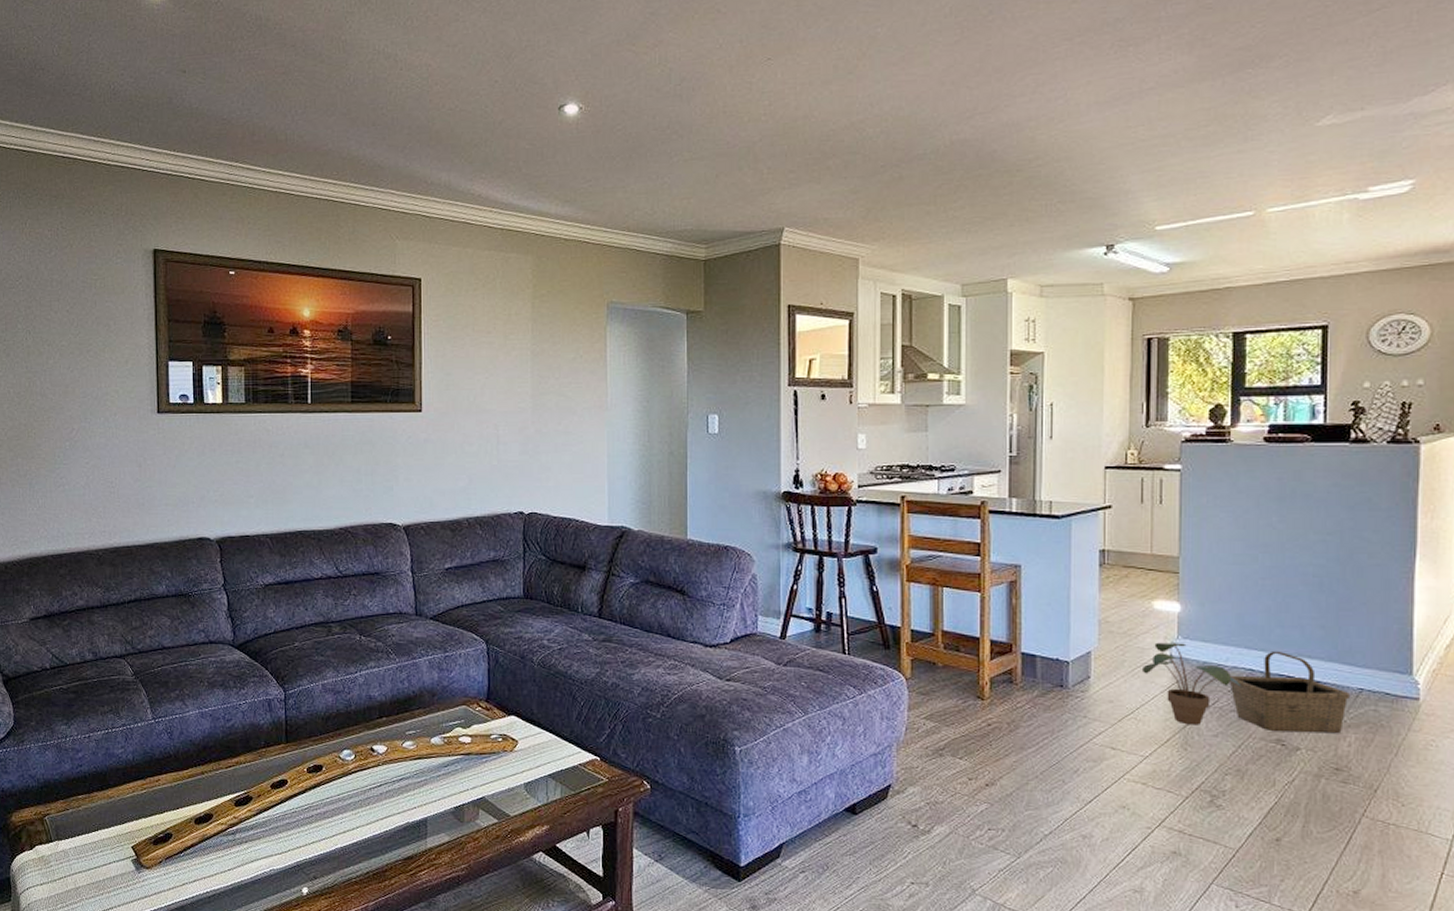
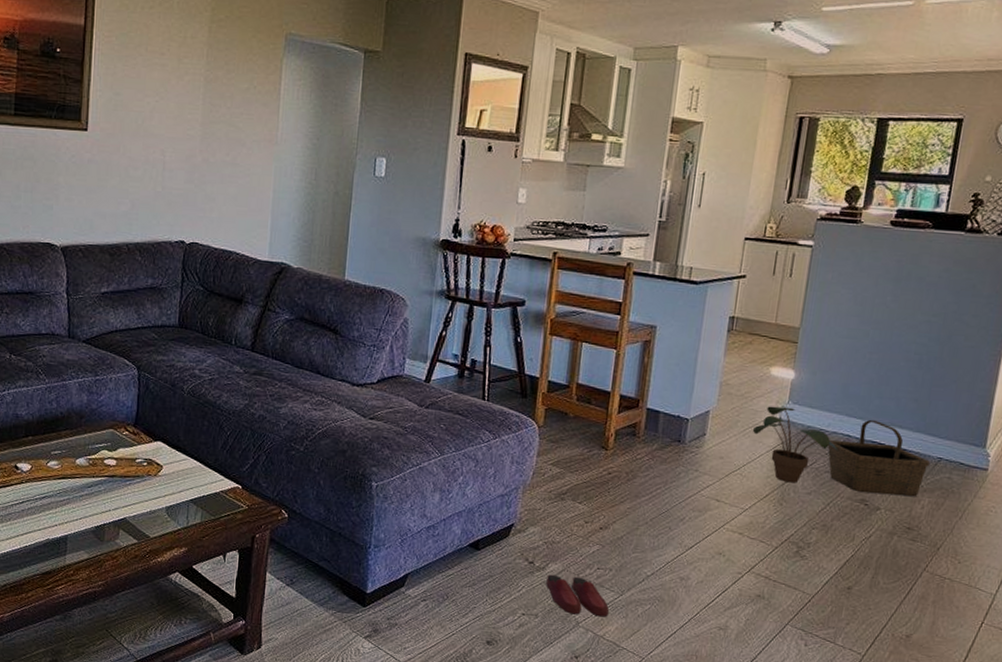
slippers: none [934,838,1006,883] -> present [546,574,609,617]

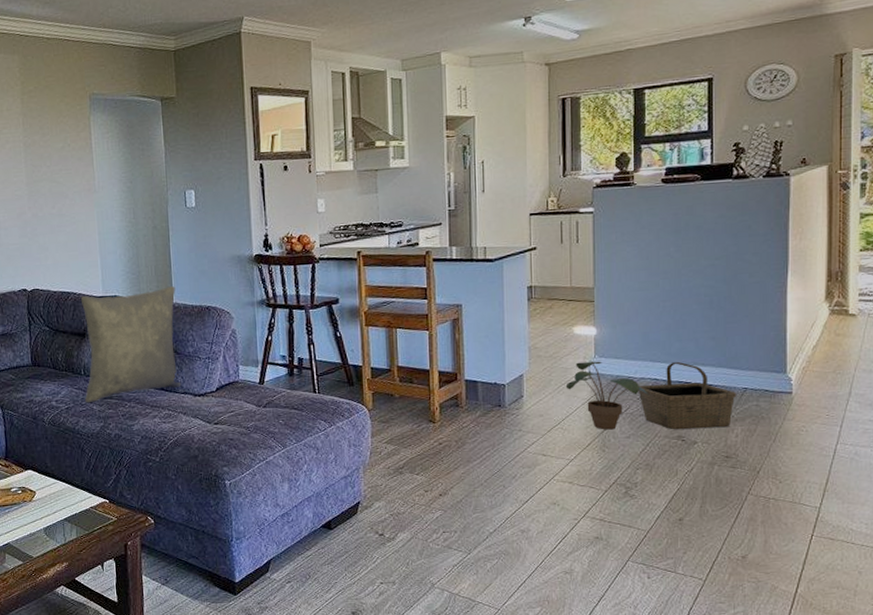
pillow: none [232,258,349,377] -> present [81,286,182,403]
slippers: present [546,574,609,617] -> none [398,542,460,577]

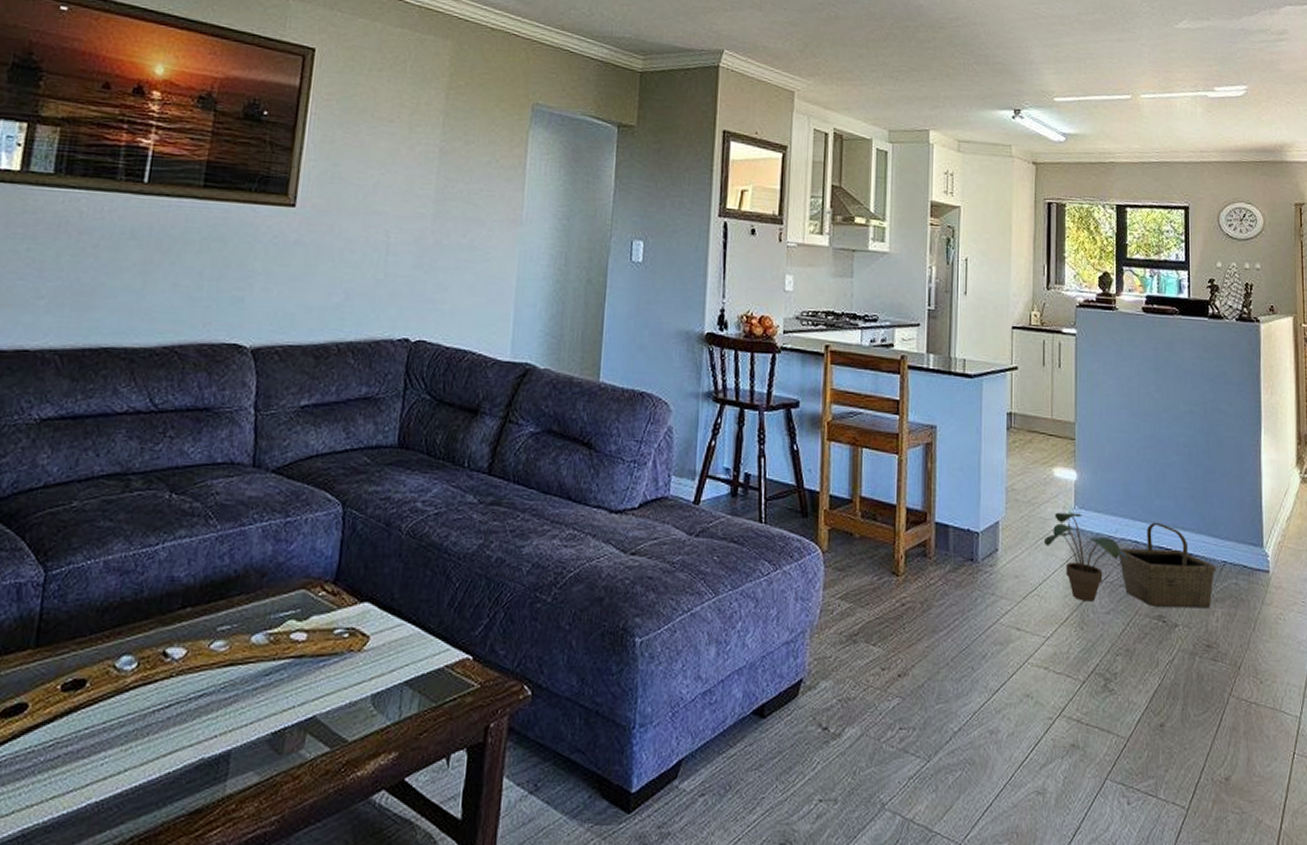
pillow: present [81,286,182,403] -> none [463,359,605,509]

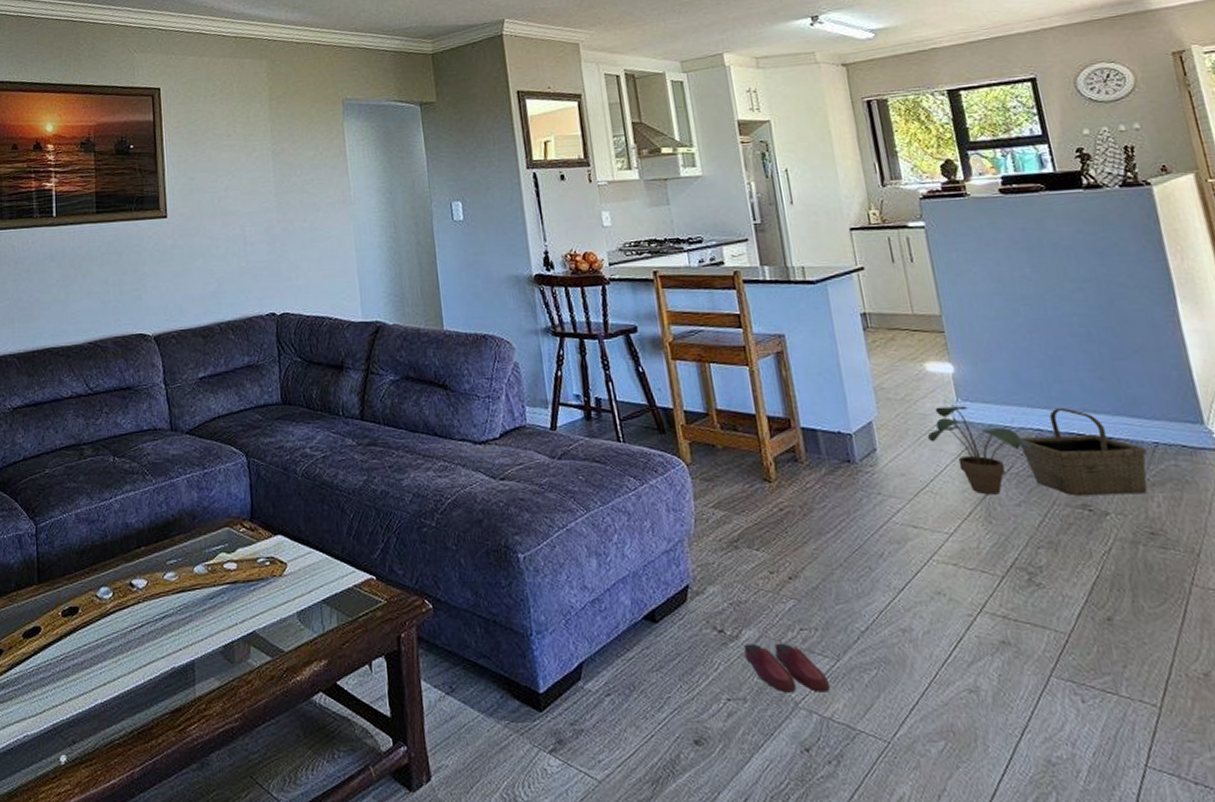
slippers: none [844,742,916,794] -> present [743,643,830,693]

